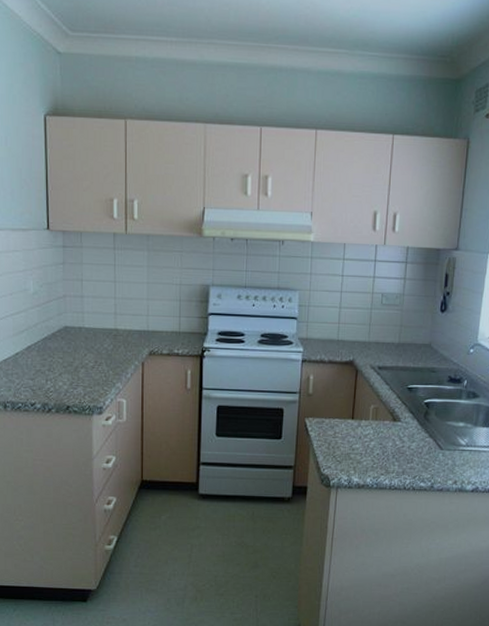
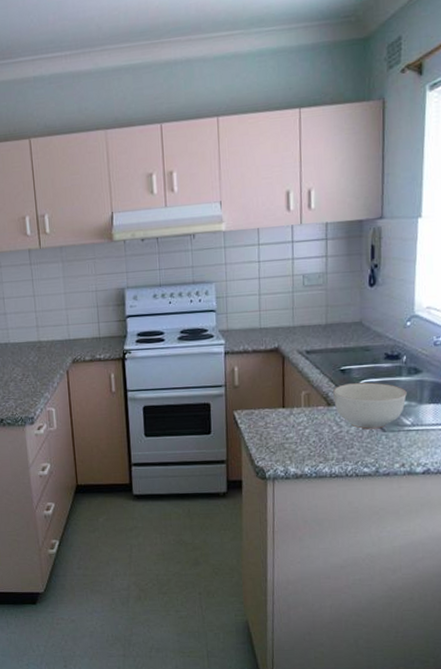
bowl: none [398,401,465,447] -> present [332,382,407,430]

